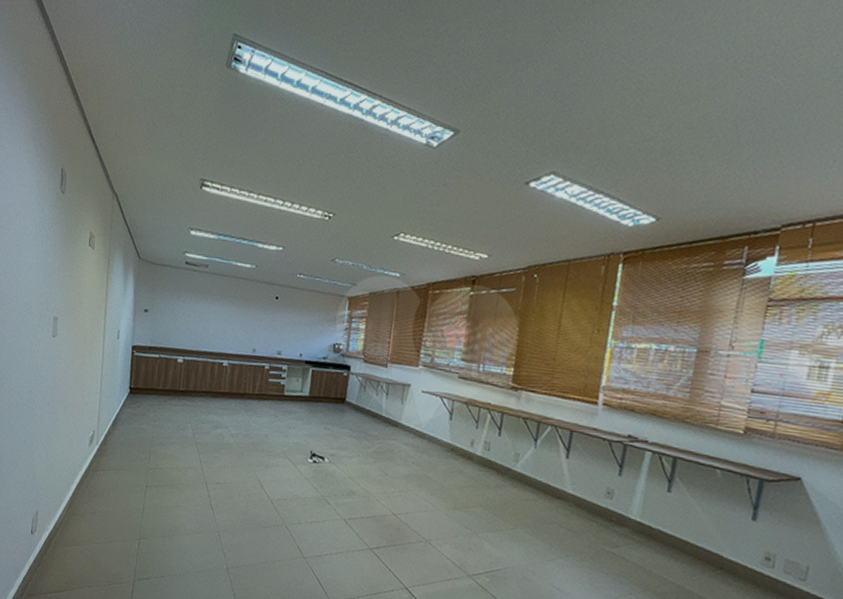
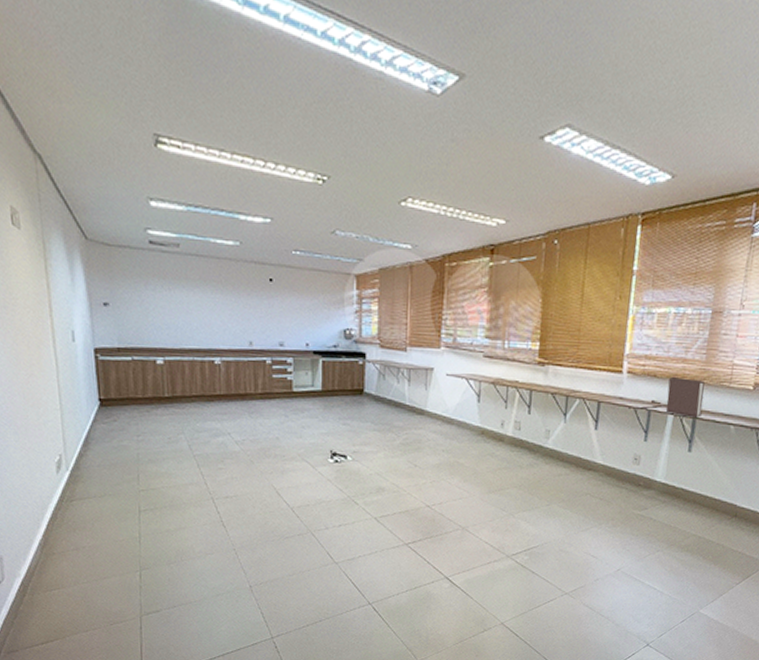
binder: none [643,413,688,459] -> present [666,377,705,419]

